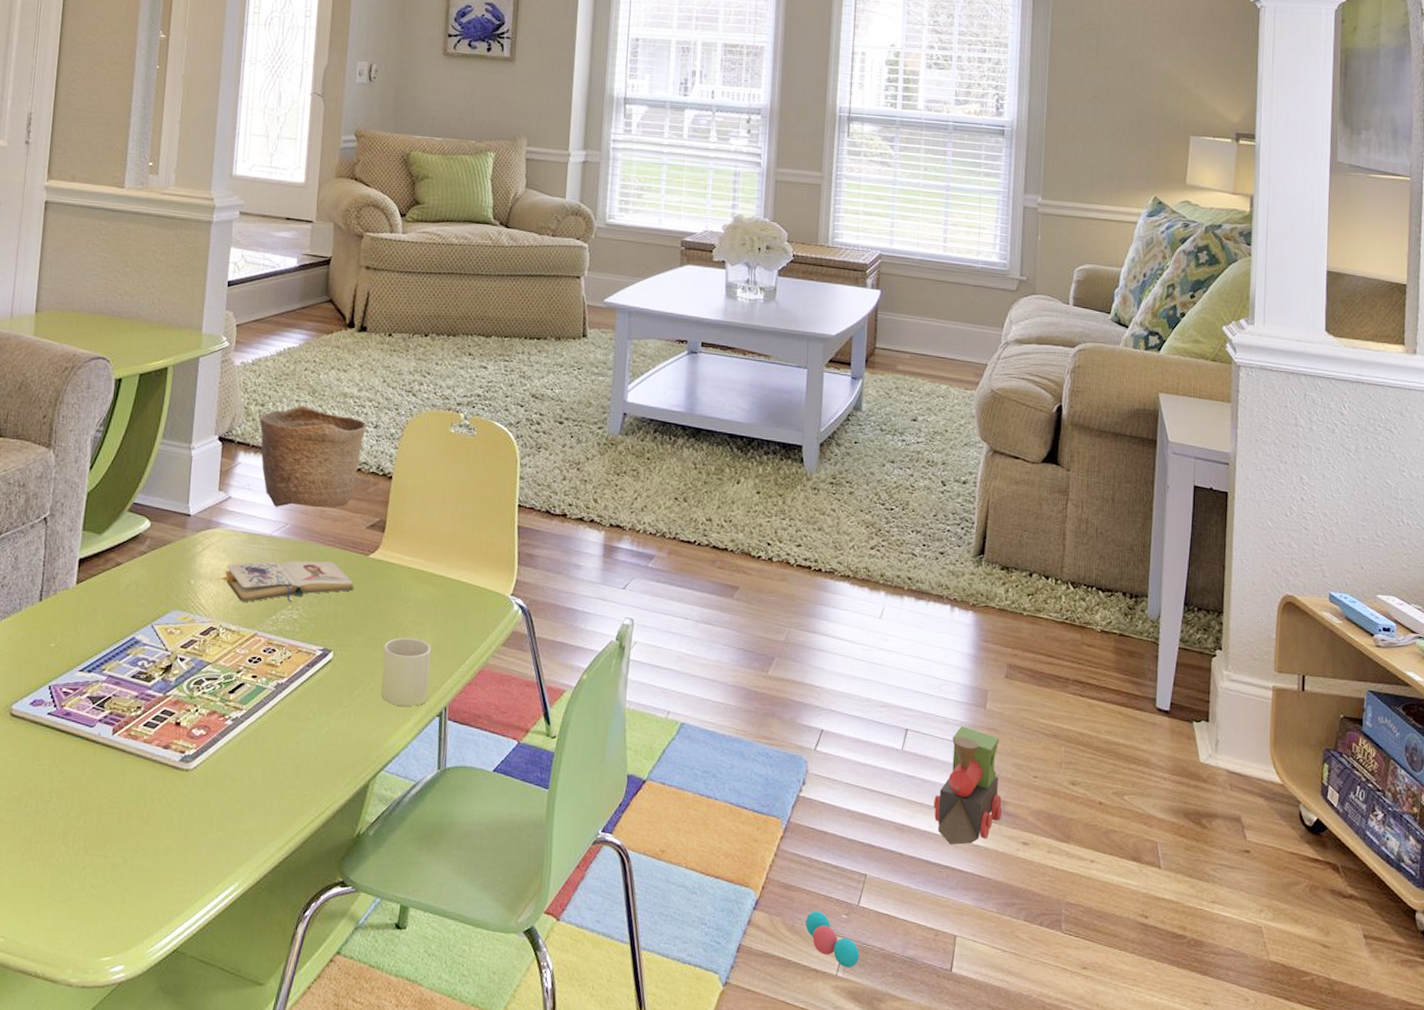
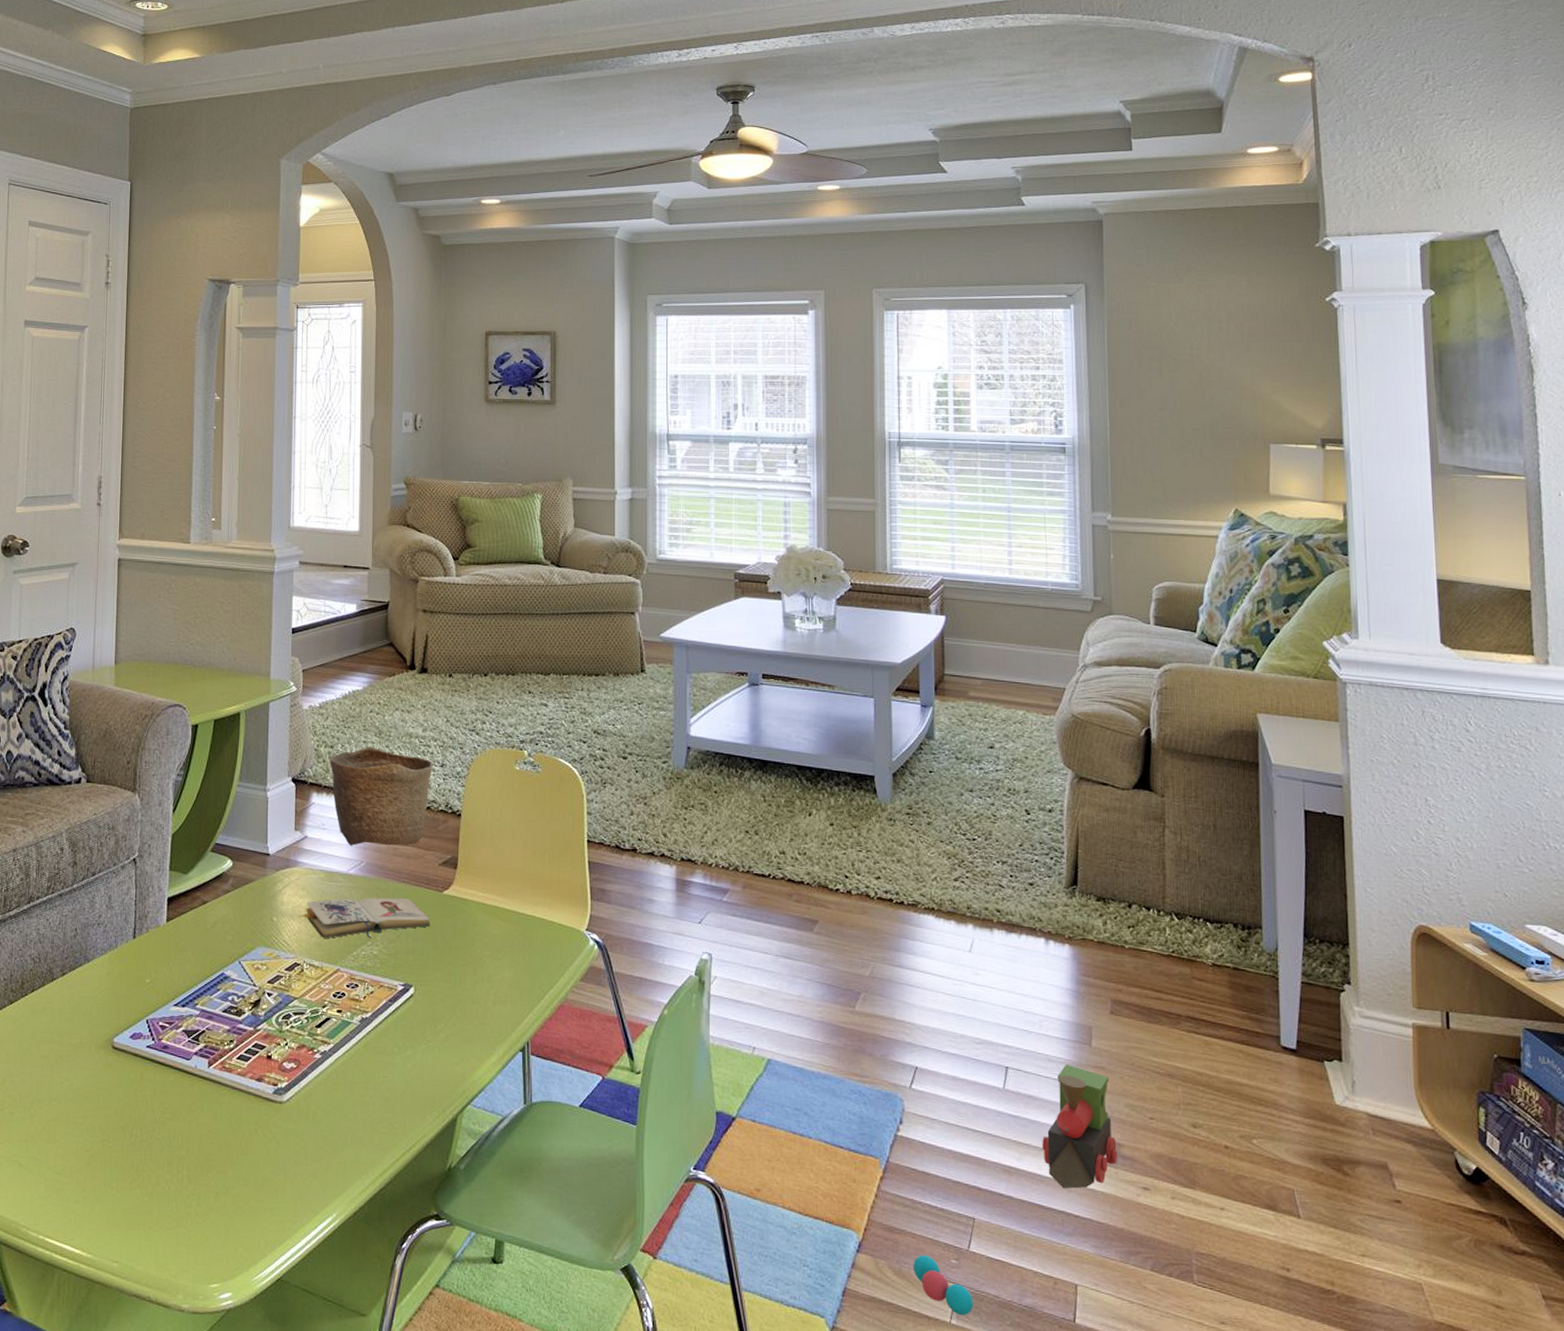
cup: present [381,637,432,707] -> none [463,972,511,1042]

